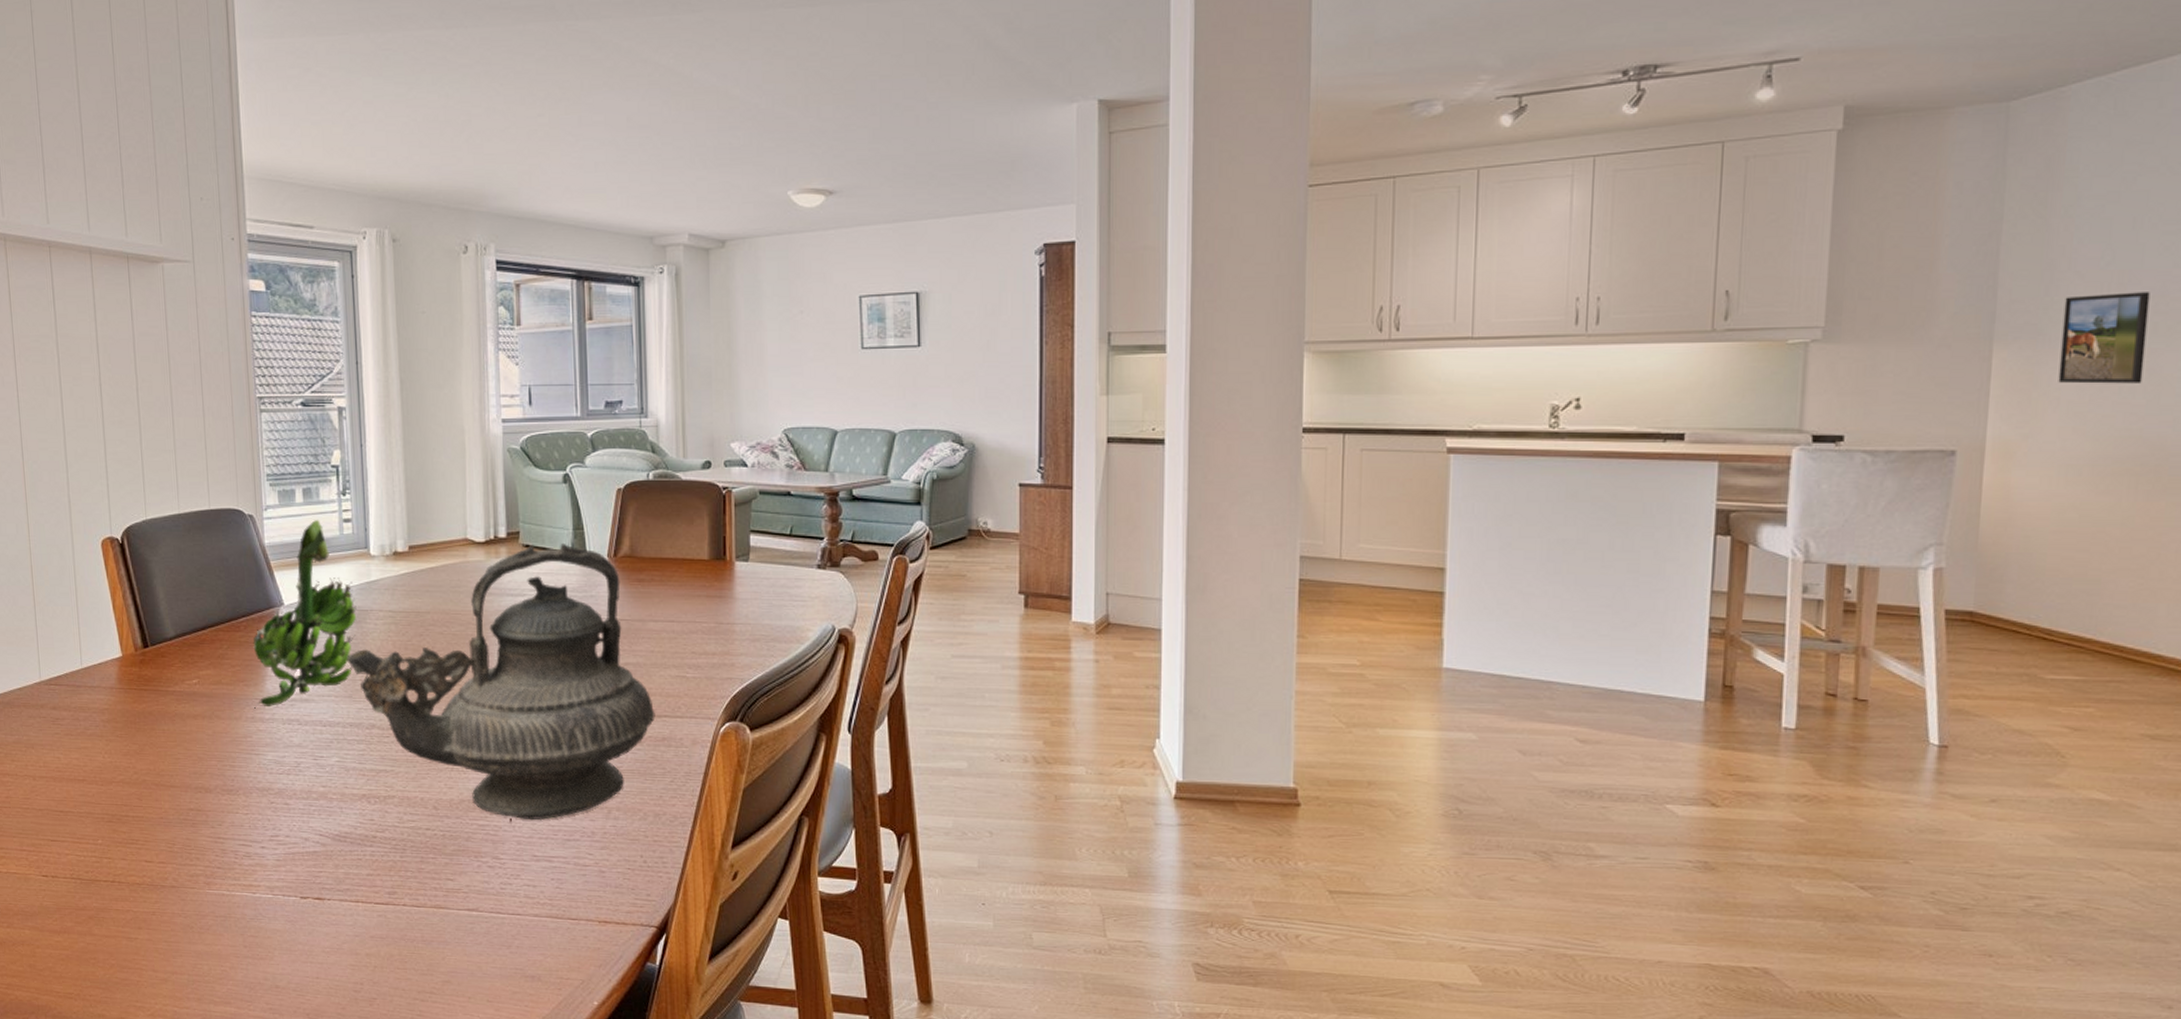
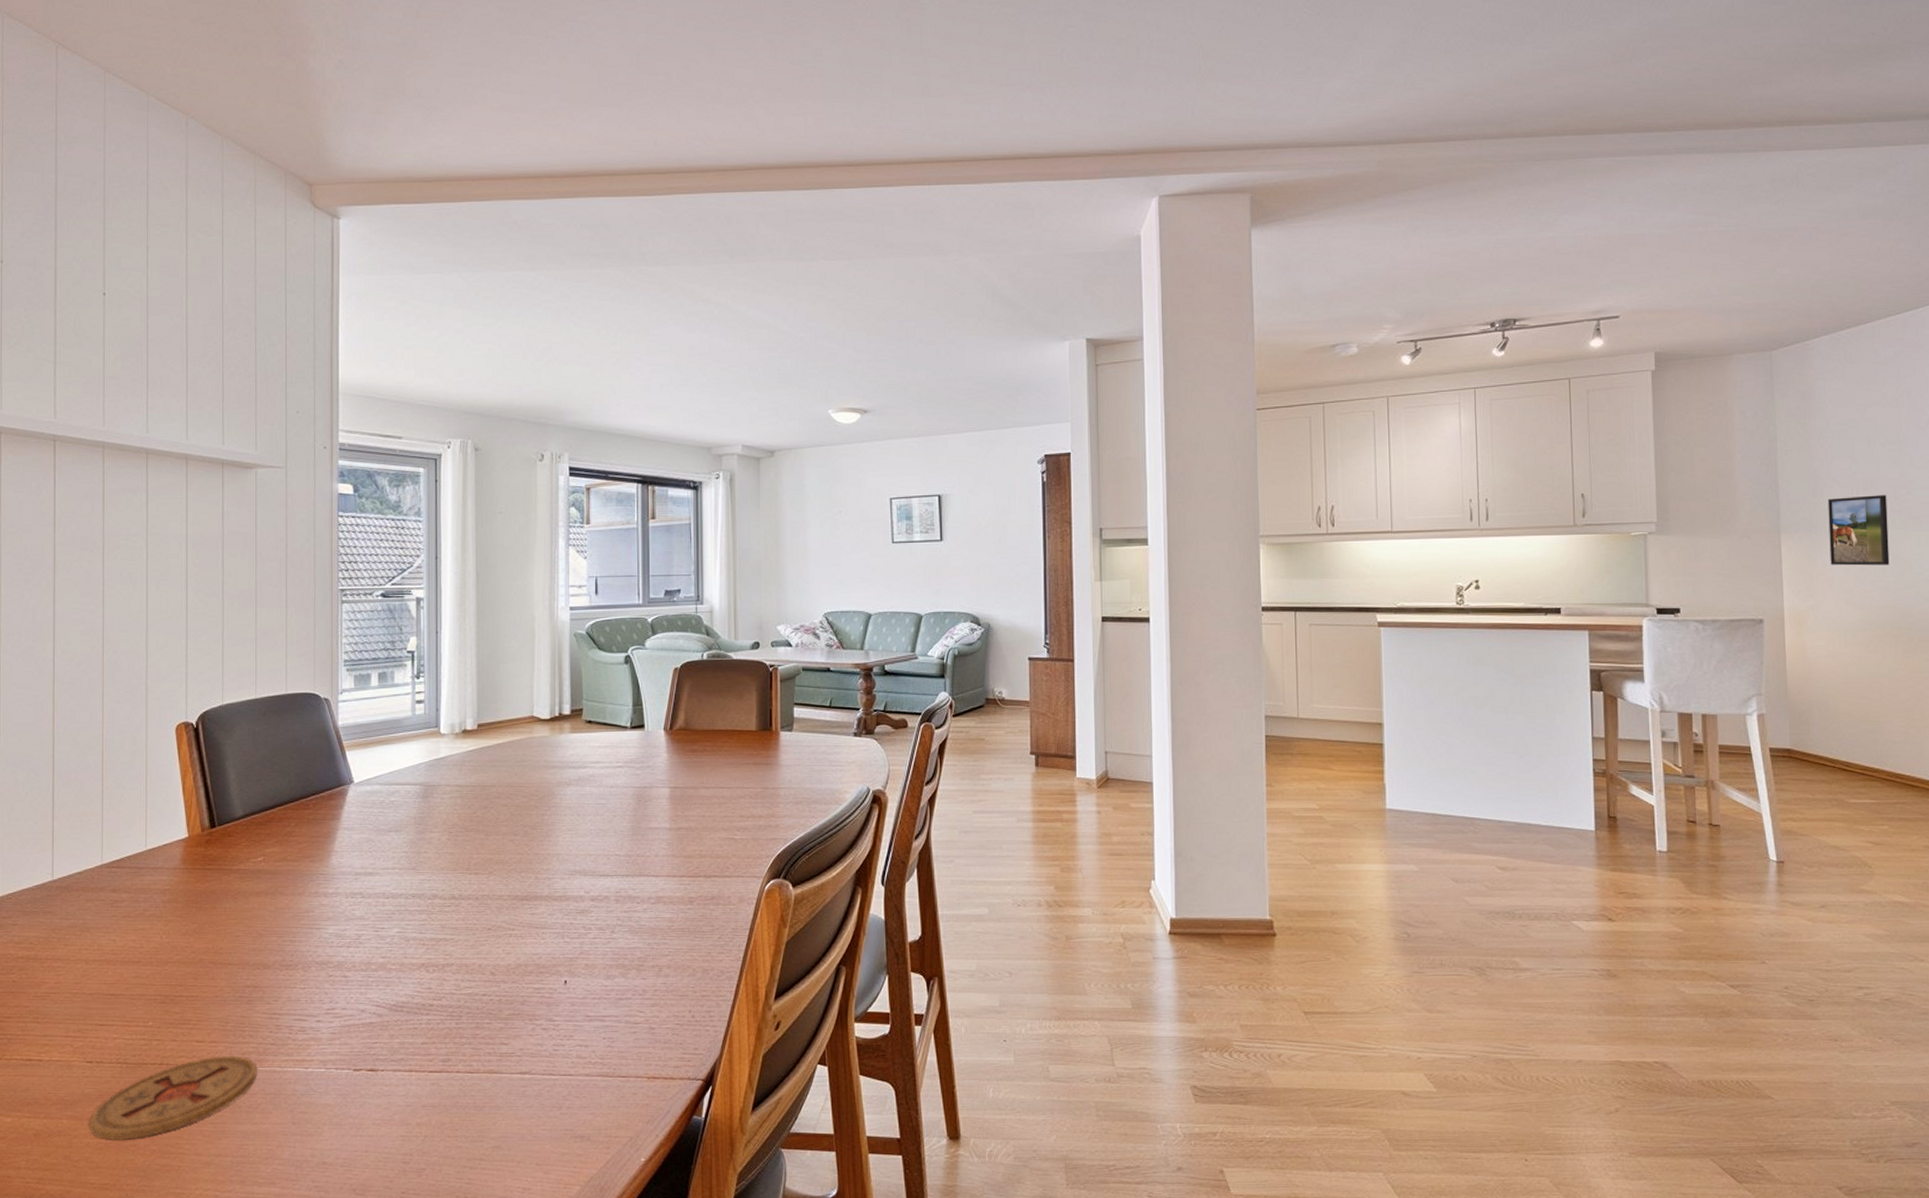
coaster: none [50,877,207,954] -> present [90,1056,258,1141]
banana bunch: present [253,520,357,709] -> none [318,702,425,884]
teapot: present [346,542,655,821] -> none [412,718,705,982]

